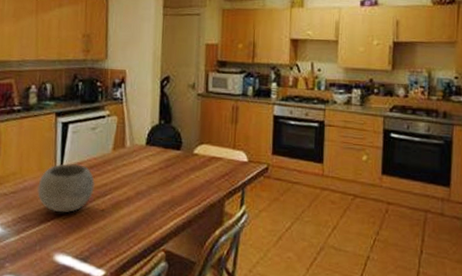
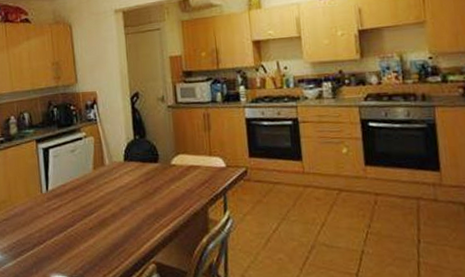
bowl: present [37,163,95,213] -> none [27,186,80,235]

